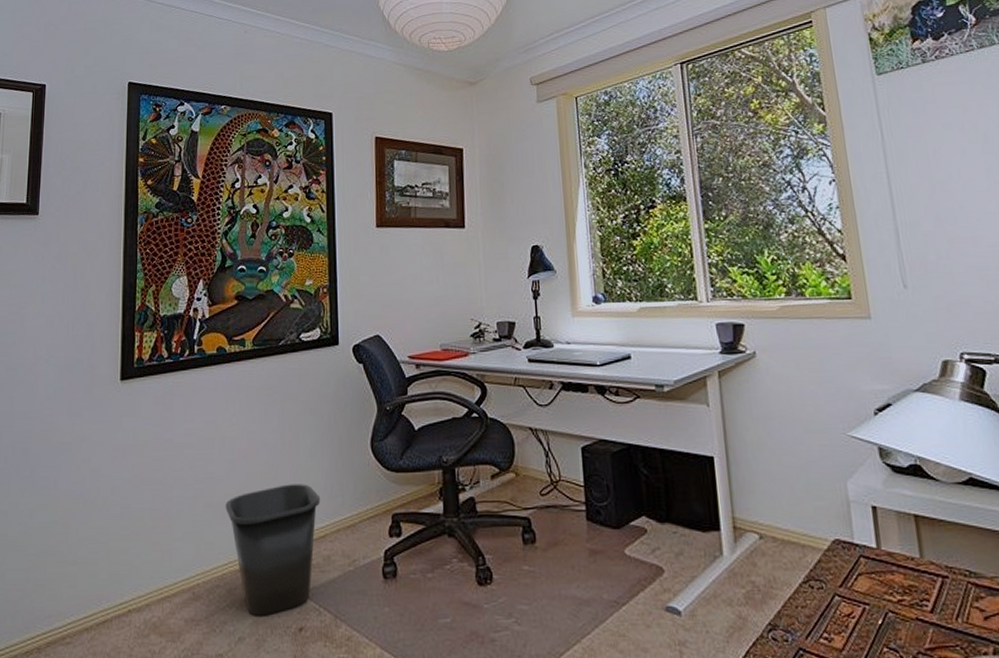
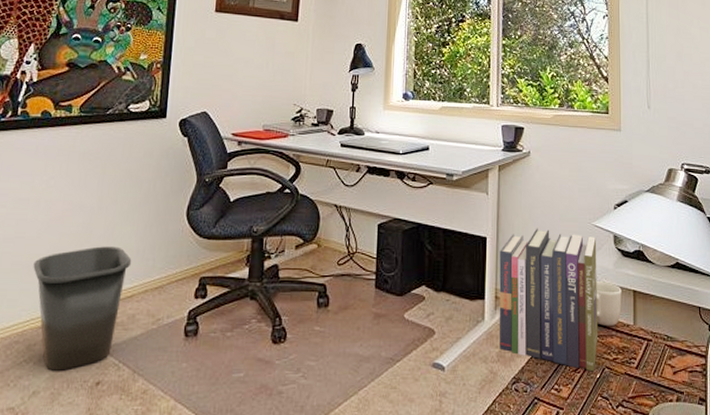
books: none [732,443,875,617] -> present [499,228,599,372]
mug: none [862,505,902,561] -> present [596,281,622,327]

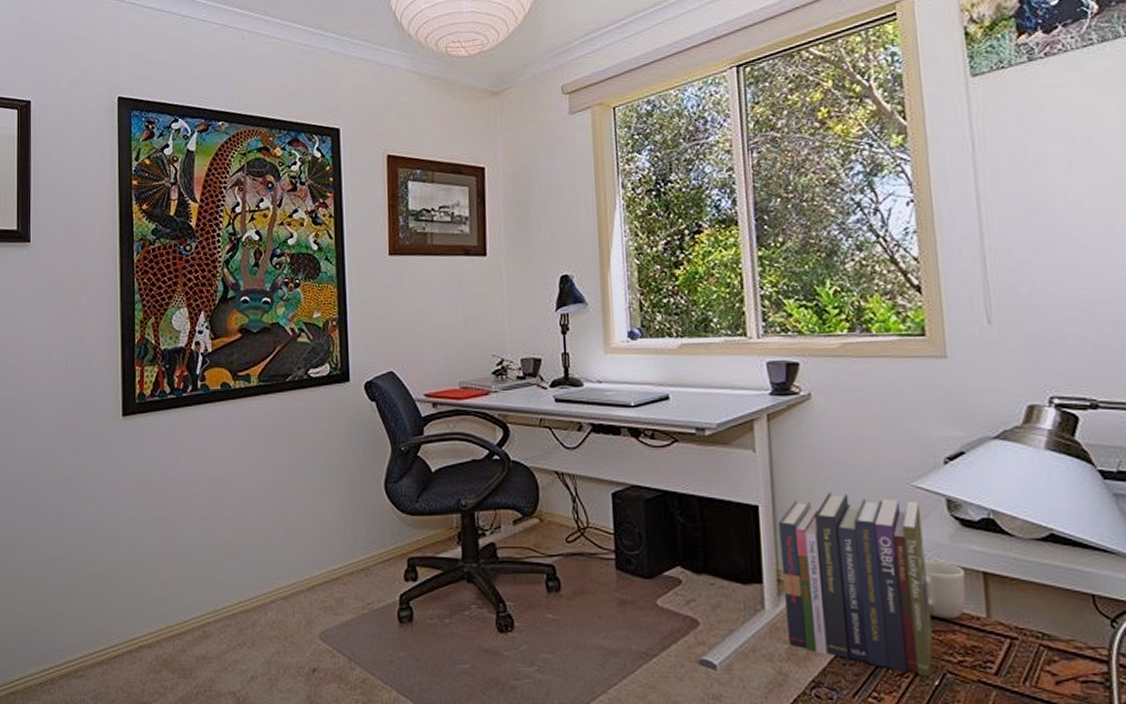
waste bin: present [33,246,132,371] -> none [234,525,333,656]

